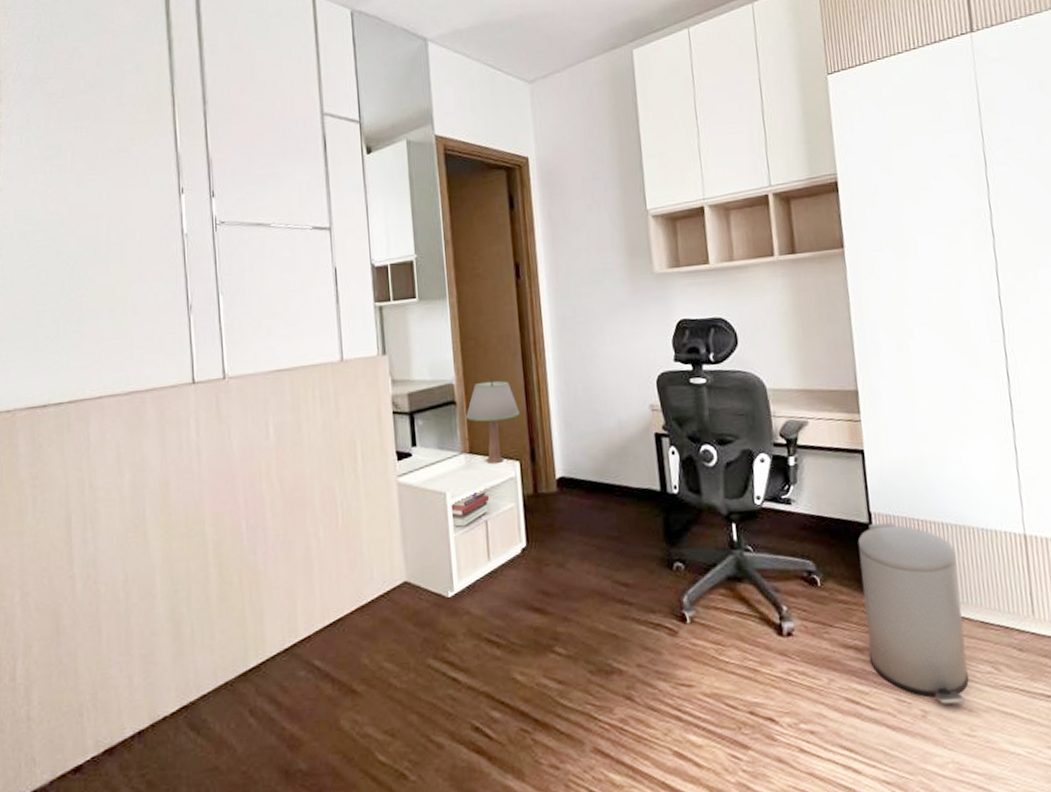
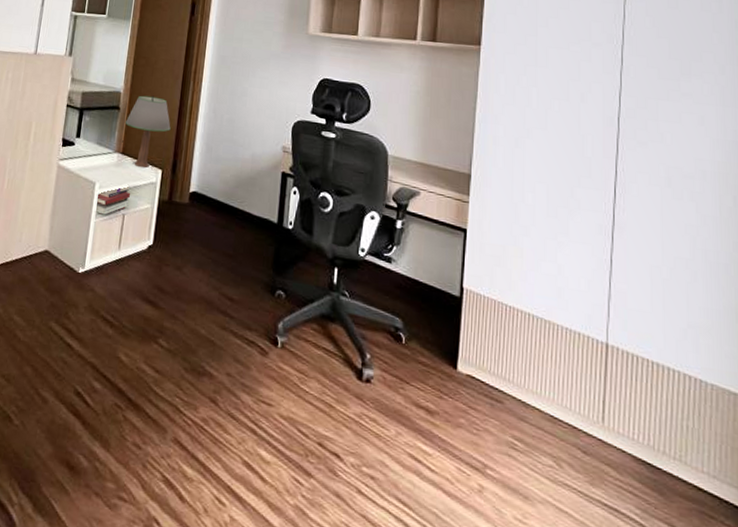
pedal bin: present [857,522,969,705] -> none [438,298,538,489]

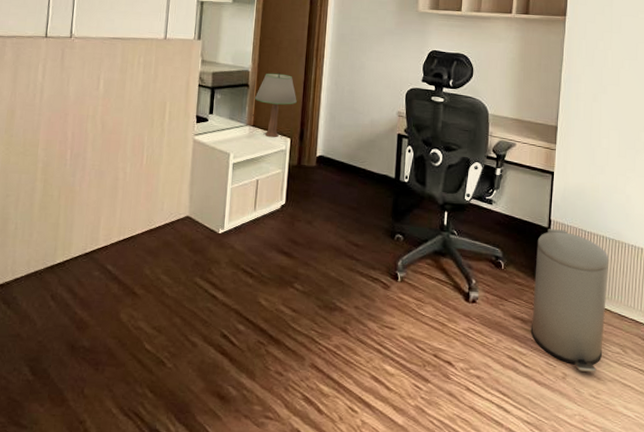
books: present [96,184,130,215] -> none [232,153,262,181]
pedal bin: none [438,298,538,489] -> present [530,229,610,372]

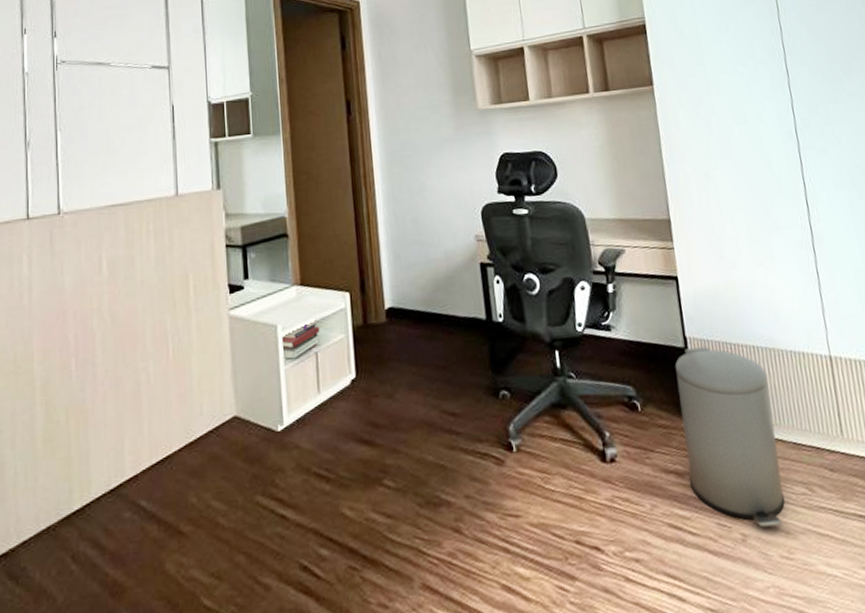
books: none [232,153,262,181] -> present [283,318,320,360]
table lamp: present [254,72,297,138] -> none [297,212,350,297]

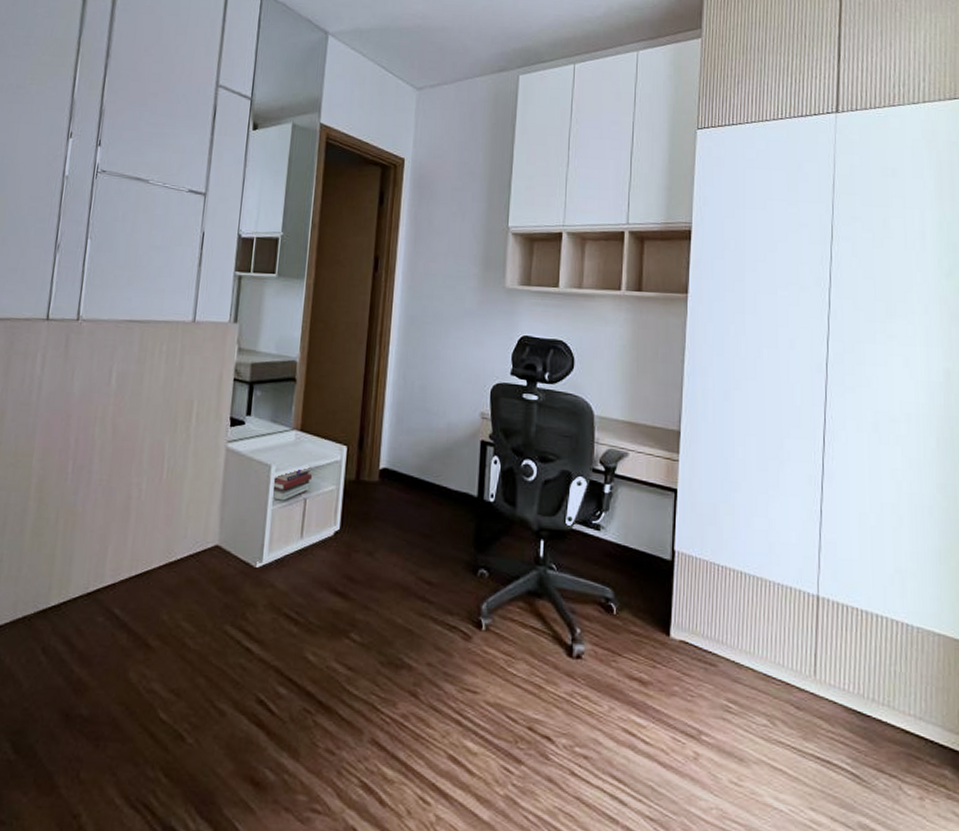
pedal bin: present [674,346,785,528] -> none [651,562,750,751]

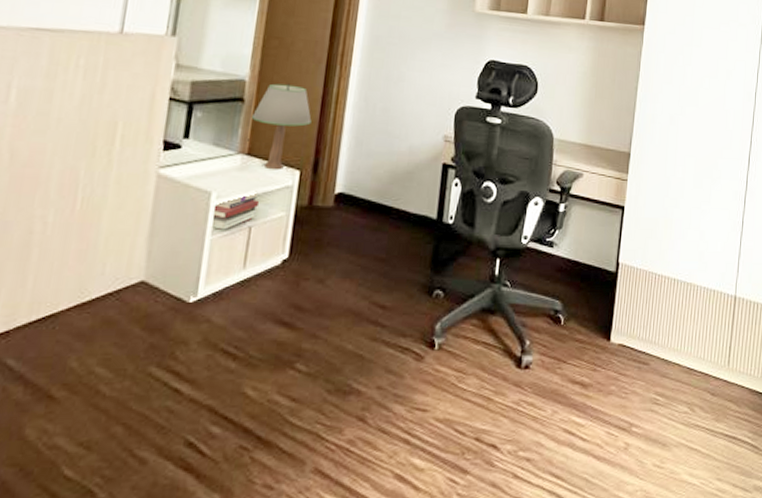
table lamp: none [302,363,356,446] -> present [251,83,312,170]

